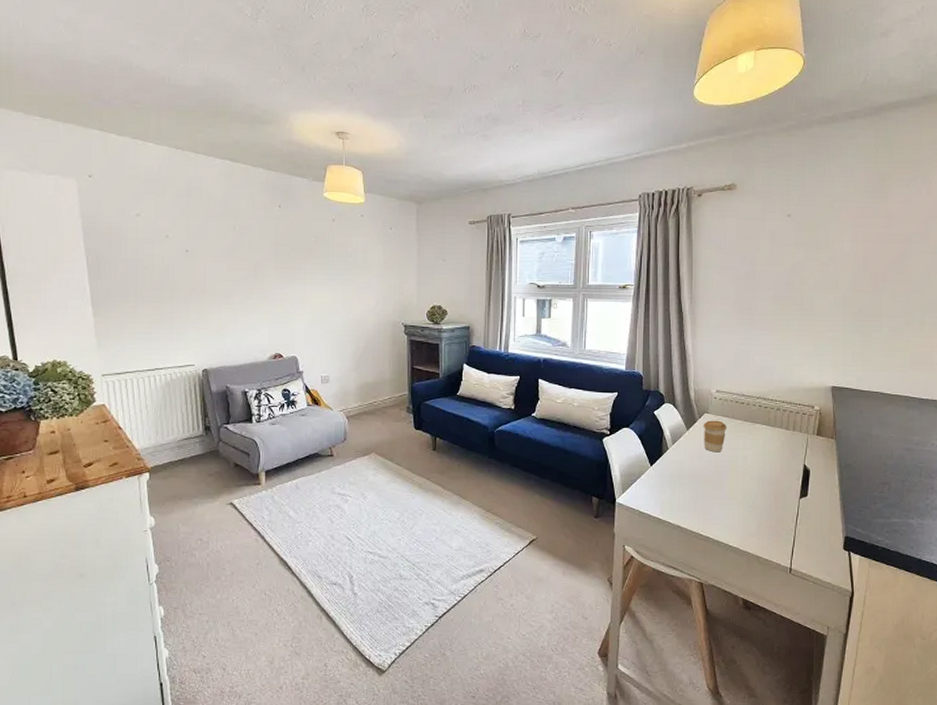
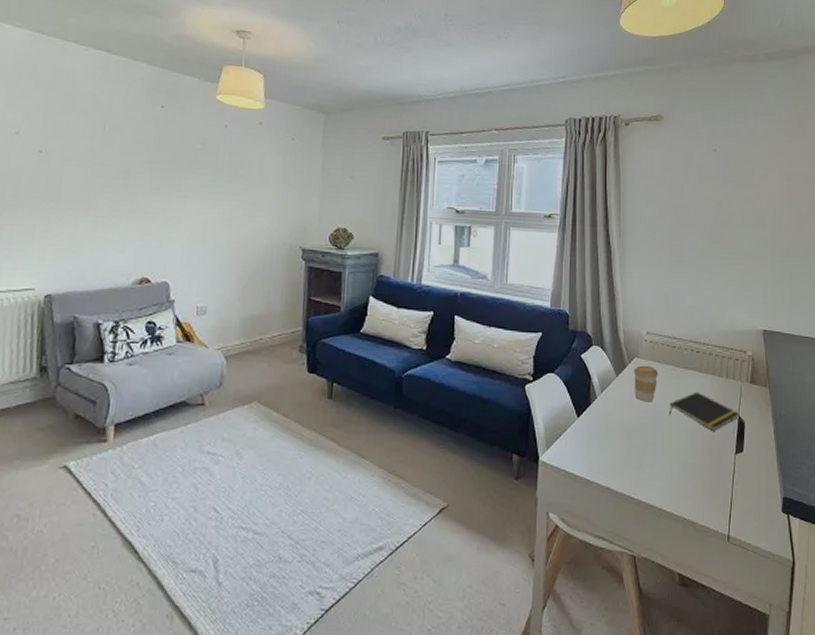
notepad: none [737,443,805,478] -> present [669,391,740,431]

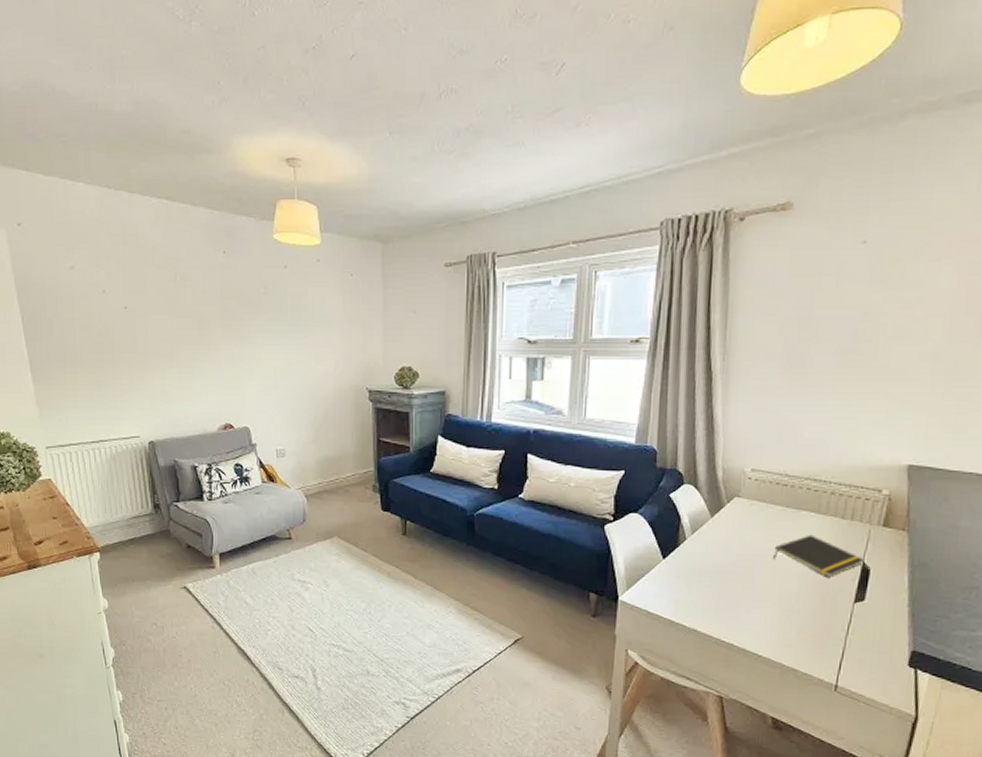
coffee cup: present [633,365,659,402] -> none [731,505,764,545]

